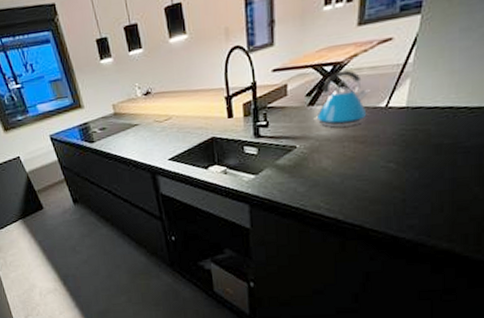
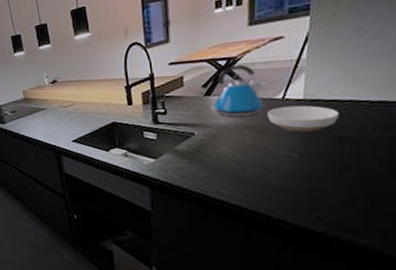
bowl: none [369,113,439,142] -> present [266,105,340,132]

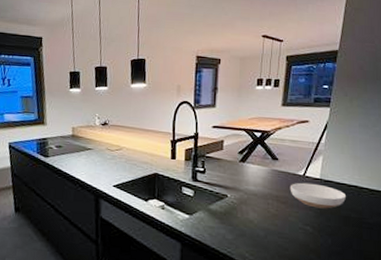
kettle: present [210,64,265,117] -> none [243,138,291,187]

